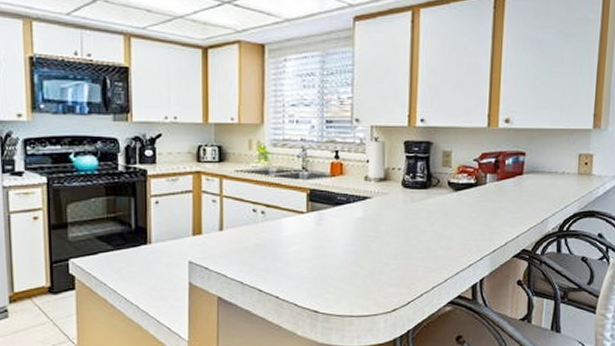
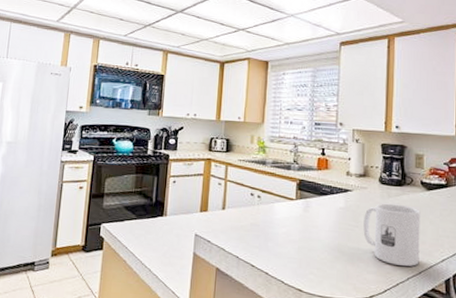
mug: none [384,209,447,275] -> present [363,203,421,266]

